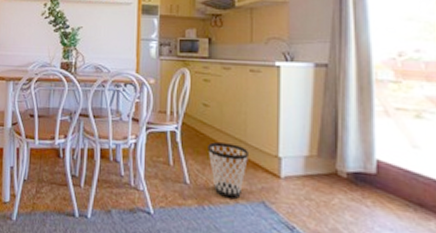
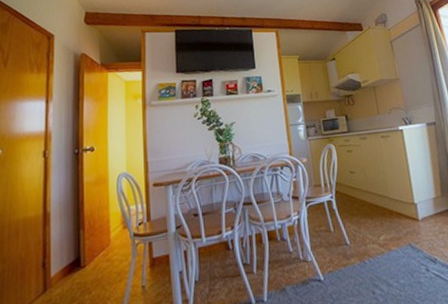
wastebasket: present [208,142,248,199] -> none [359,200,393,249]

